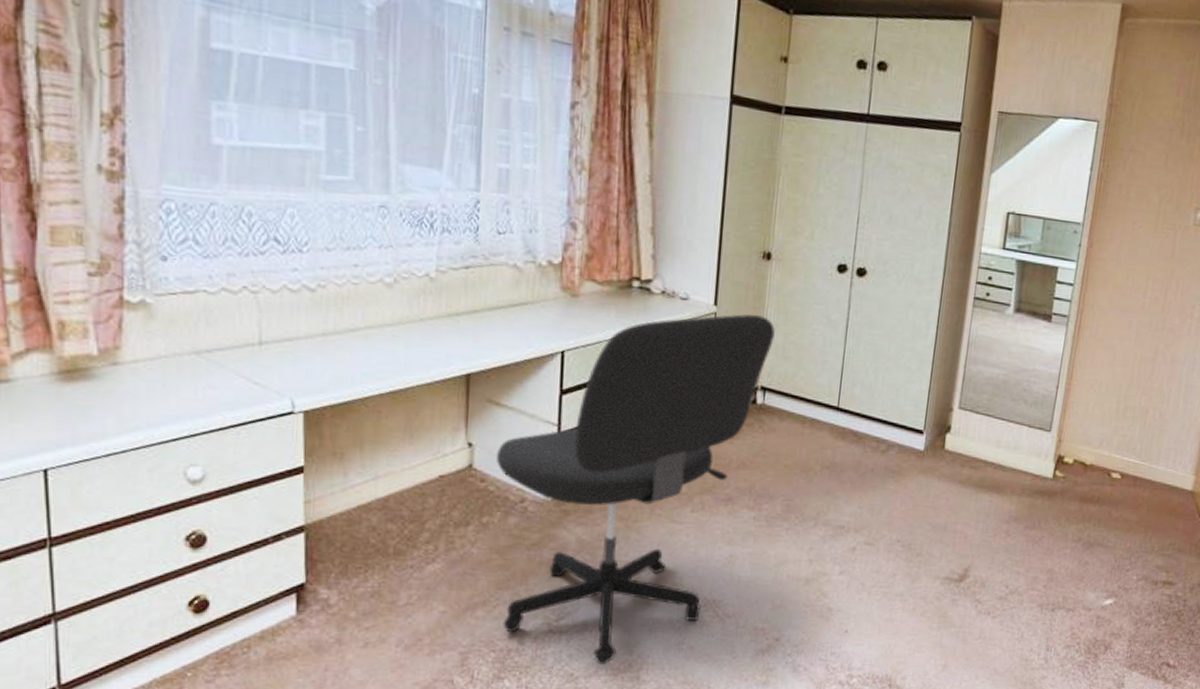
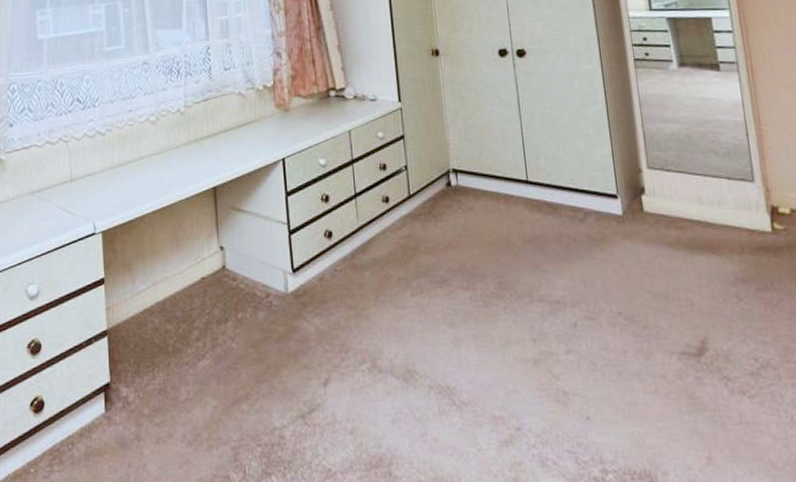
office chair: present [497,314,775,666] -> none [243,105,456,460]

